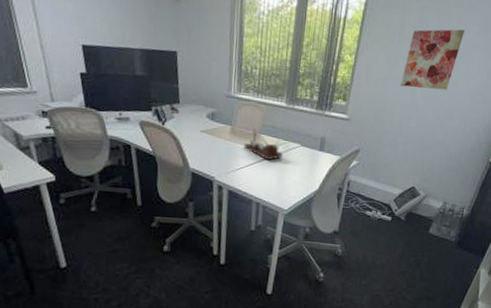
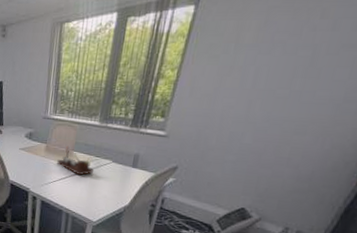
wall art: present [400,29,465,90] -> none [233,25,332,100]

